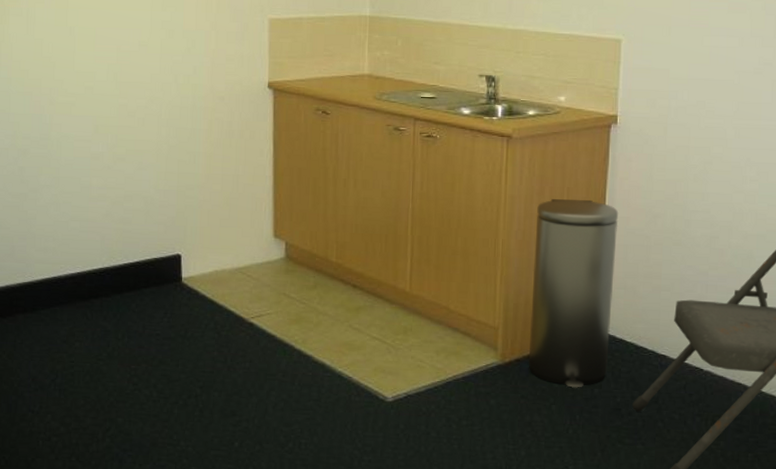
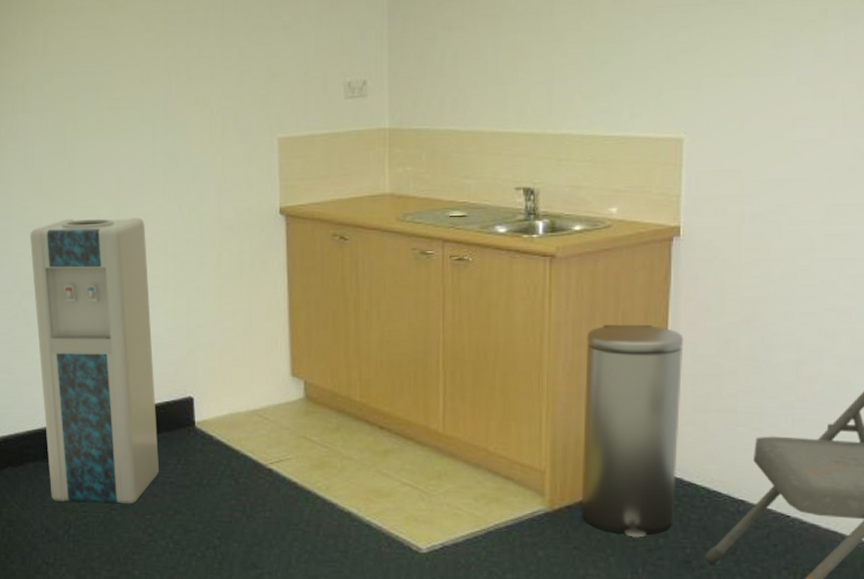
water cooler: none [29,83,147,355] -> present [30,217,160,505]

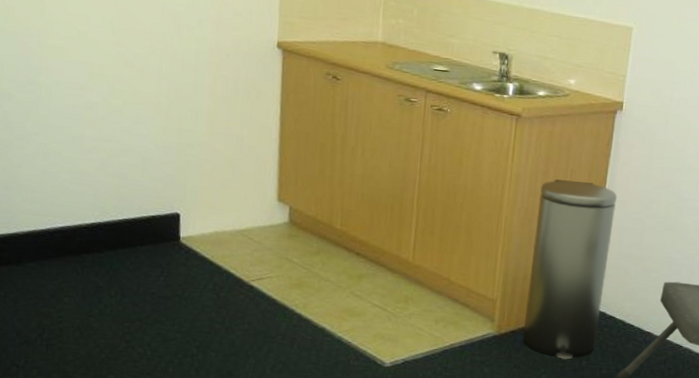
water cooler: present [30,217,160,505] -> none [14,24,141,312]

